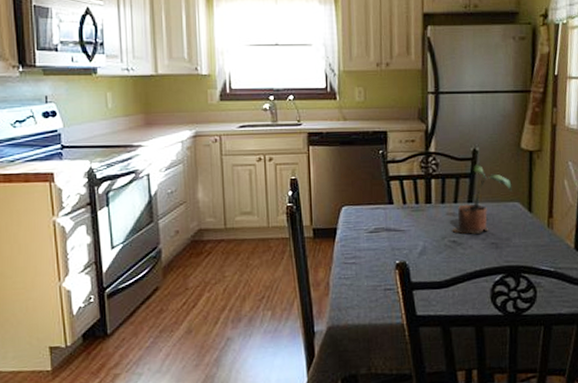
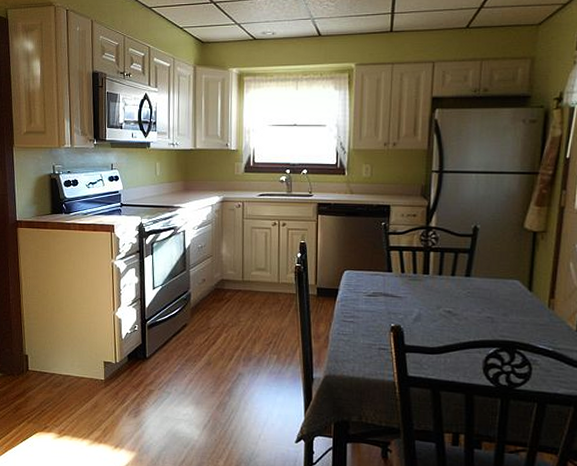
potted plant: present [452,164,512,234] -> none [448,241,512,307]

